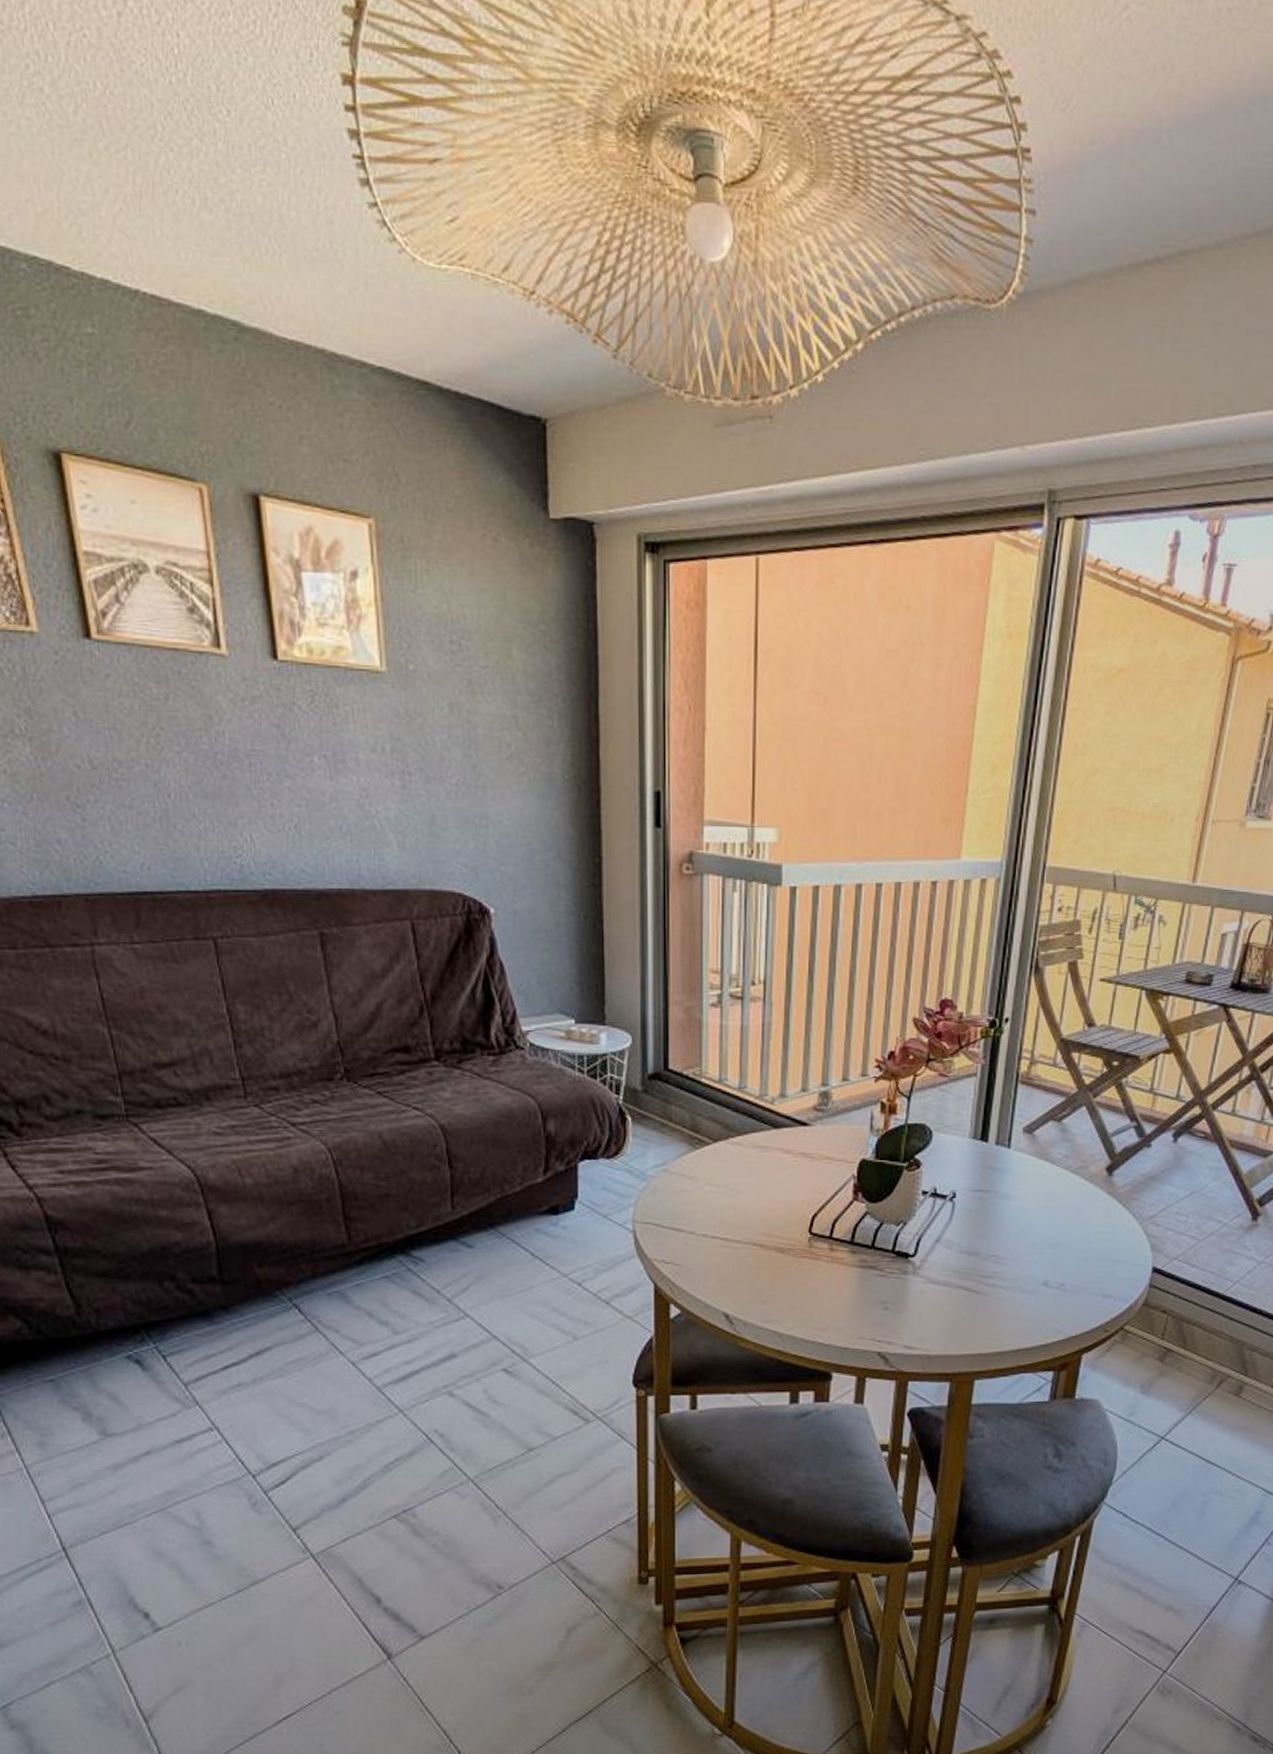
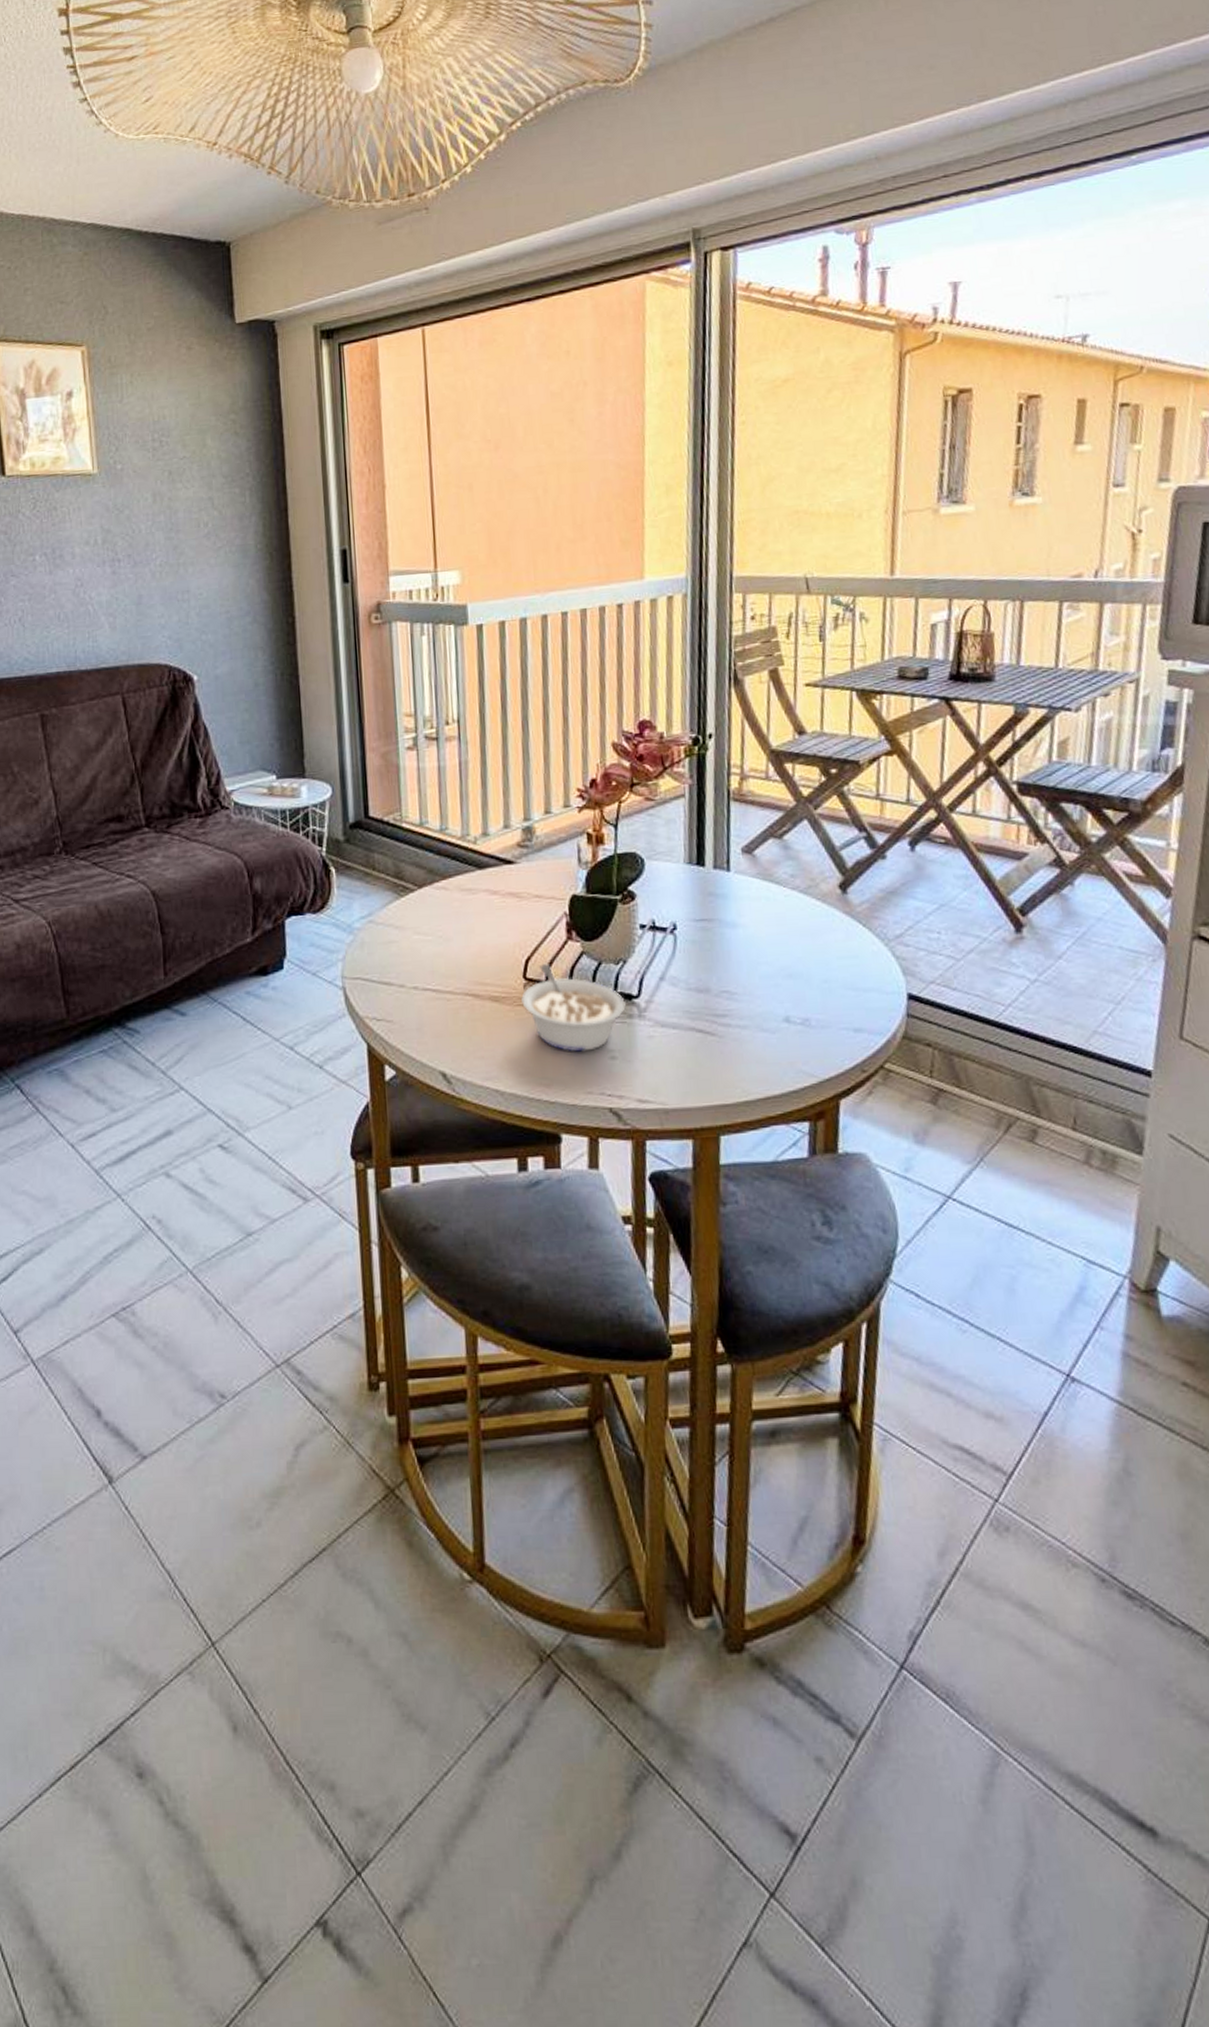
legume: none [805,1220,902,1302] -> present [521,963,626,1052]

